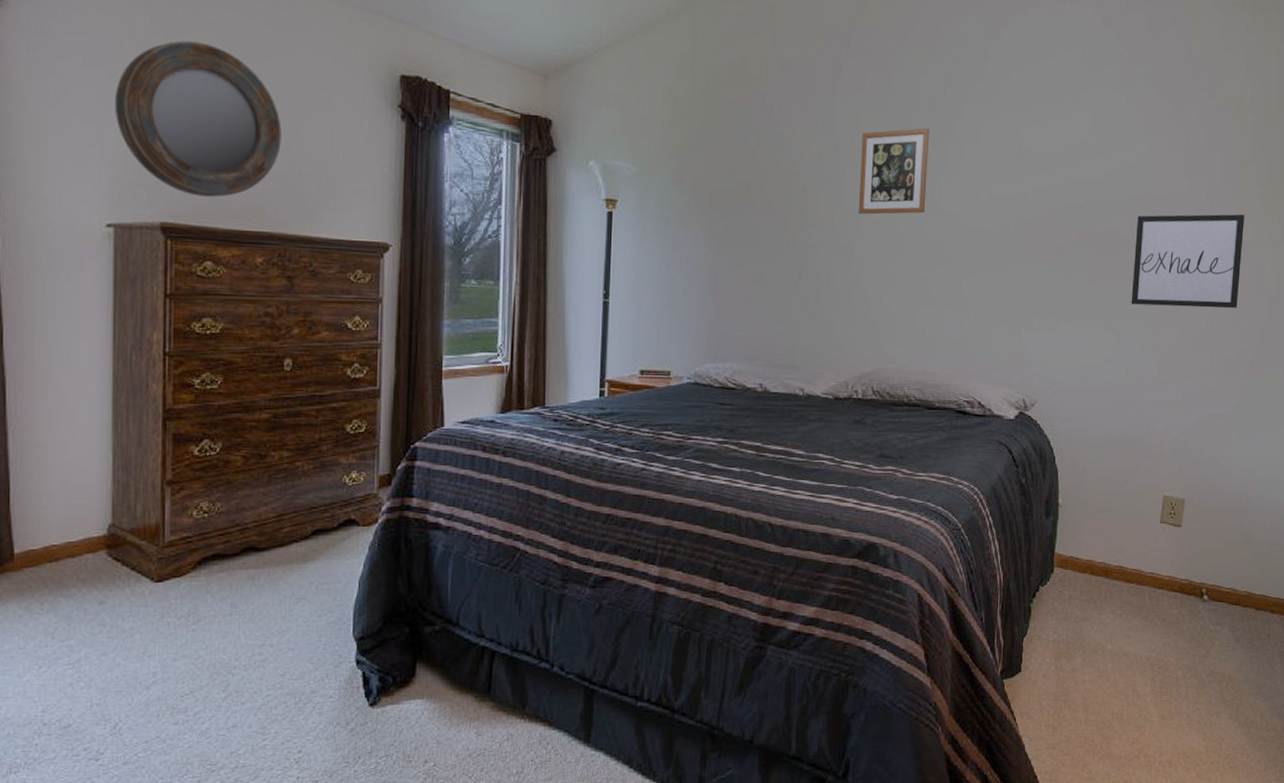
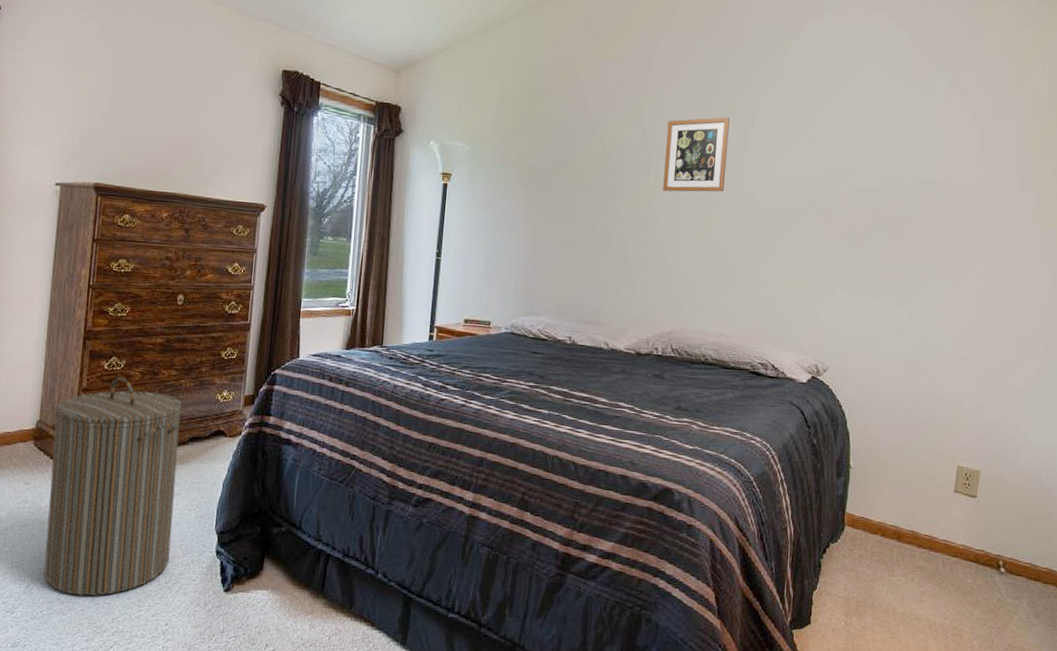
home mirror: present [115,40,282,197] -> none [68,43,189,164]
laundry hamper: none [132,464,300,731] -> present [44,377,182,596]
wall art: present [1131,214,1245,309] -> none [924,199,1042,291]

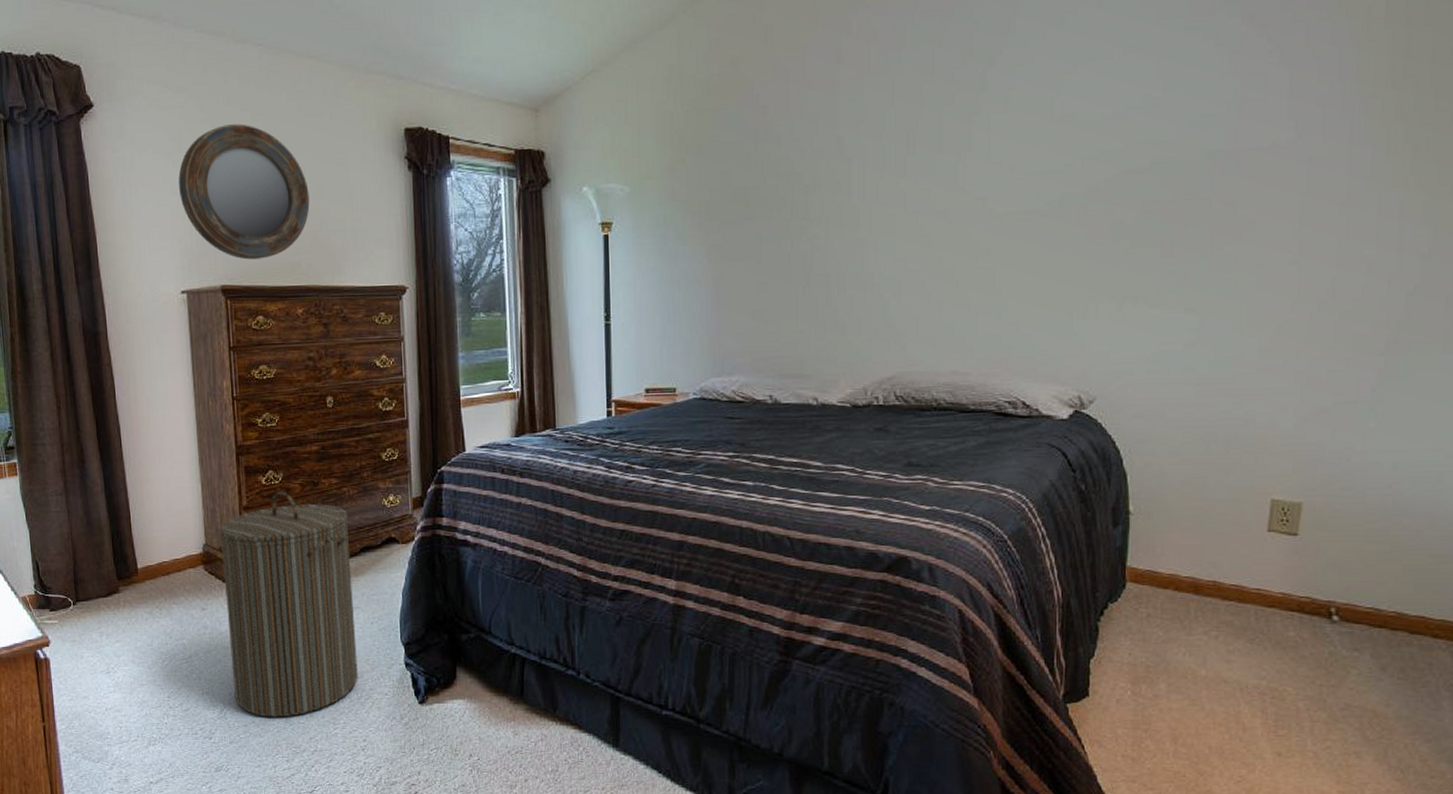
home mirror: none [68,43,189,164] -> present [178,124,310,260]
picture frame: present [662,117,730,192] -> none [868,105,948,209]

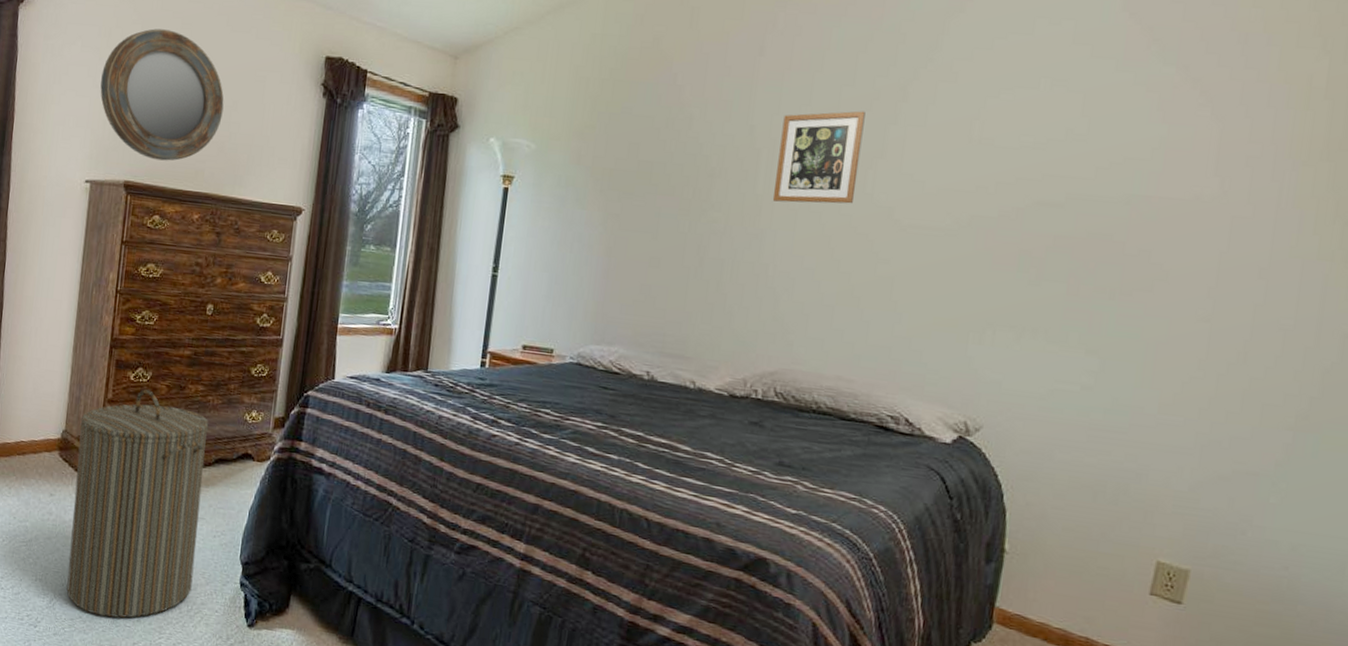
picture frame: none [868,105,948,209] -> present [772,111,866,204]

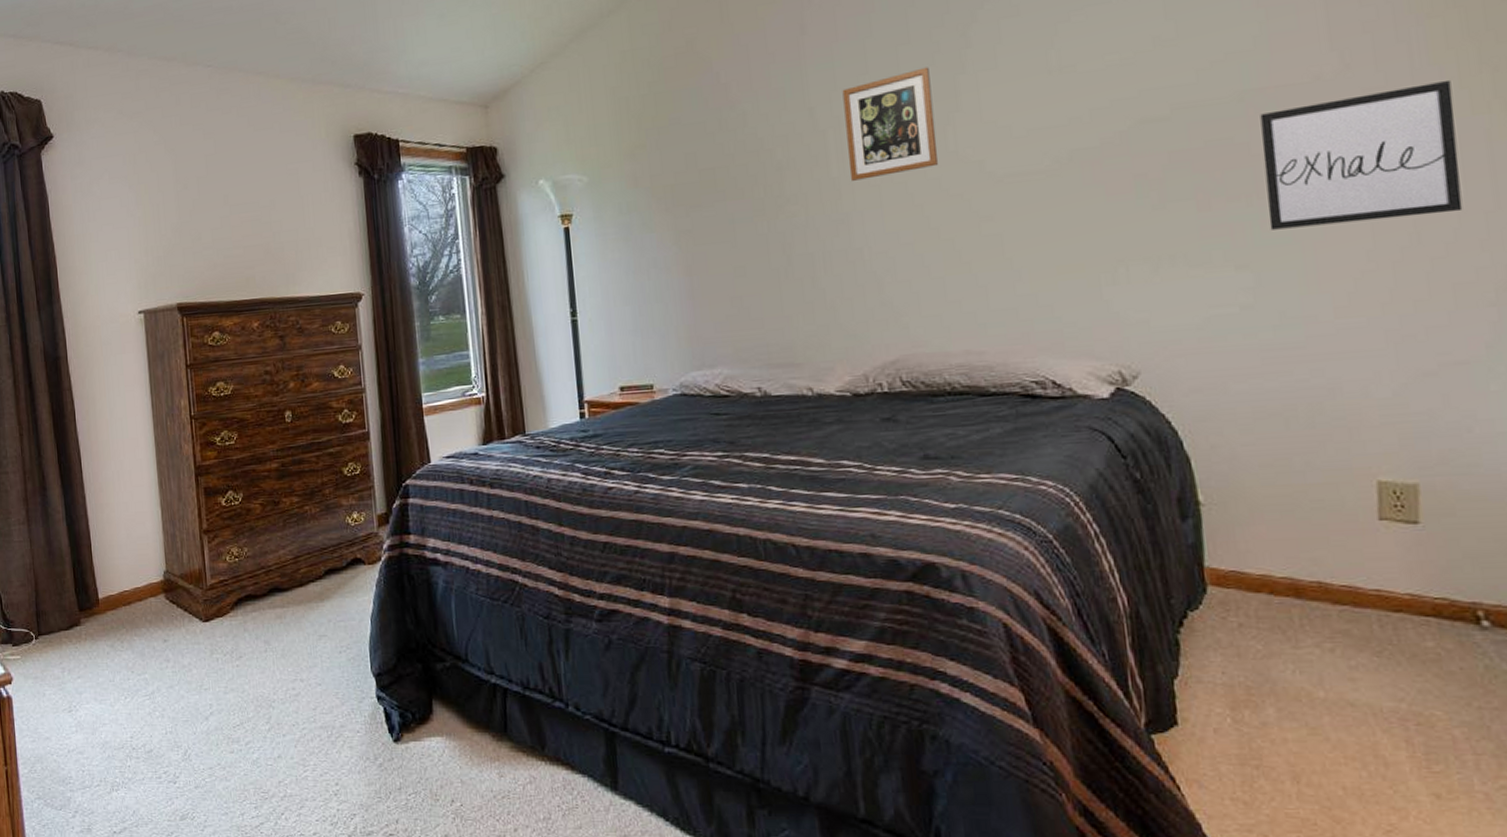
laundry hamper: present [66,389,209,618] -> none [180,512,328,759]
home mirror: present [100,28,224,161] -> none [134,143,262,276]
wall art: none [1123,219,1307,342] -> present [1260,79,1463,230]

